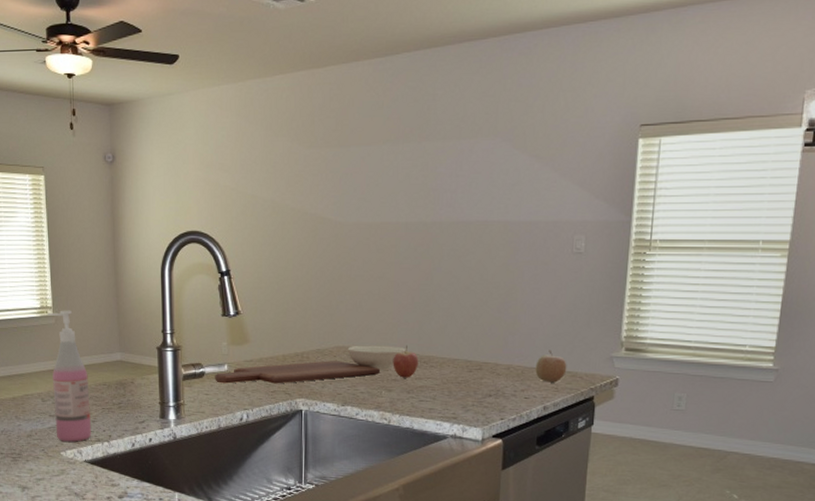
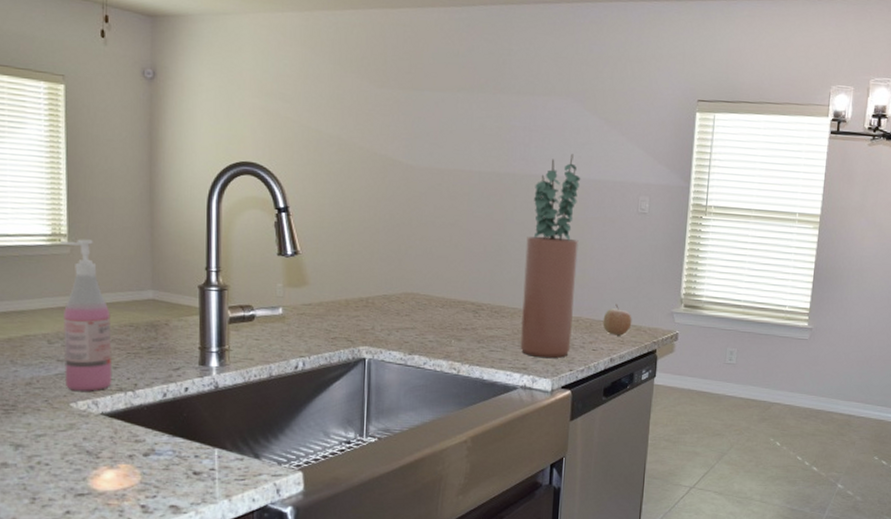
cutting board: present [215,360,380,384] -> none [267,307,450,330]
bowl: present [347,345,407,371] -> none [416,292,478,320]
fruit: present [393,345,419,378] -> none [463,294,490,328]
vase: none [450,196,511,407] -> present [520,154,581,358]

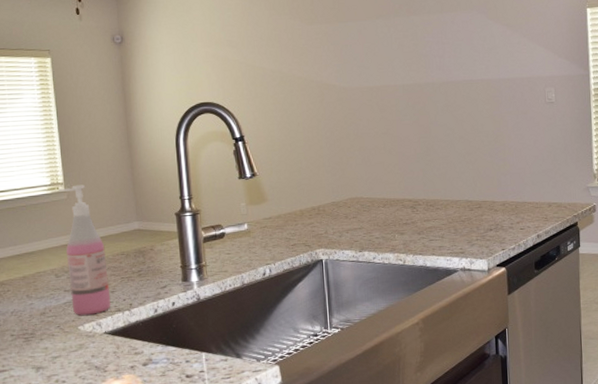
vase: present [520,154,581,358] -> none [450,59,501,241]
fruit: present [603,303,632,336] -> none [526,185,553,214]

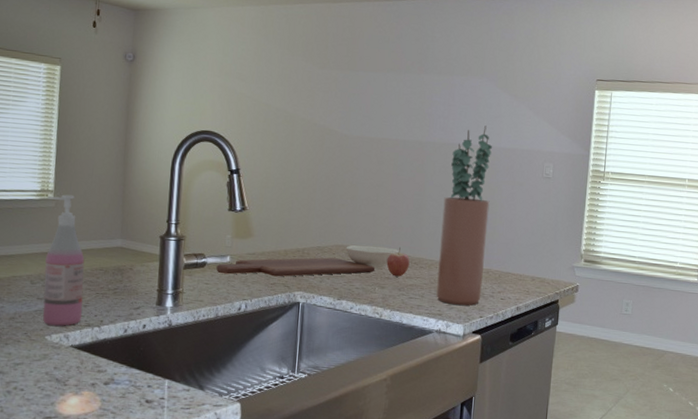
cutting board: none [235,211,391,242] -> present [216,257,375,277]
bowl: none [360,193,415,217] -> present [346,245,400,270]
fruit: none [402,191,426,221] -> present [386,247,410,277]
vase: none [450,59,501,241] -> present [436,126,493,306]

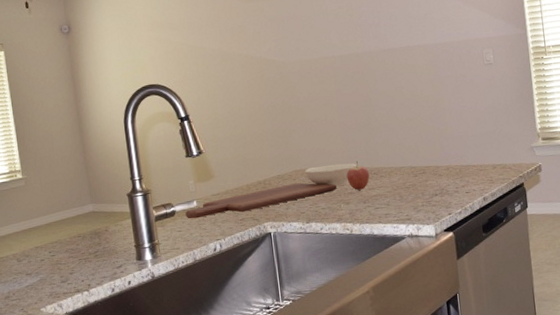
soap dispenser: present [43,194,85,326] -> none [16,171,71,298]
vase: present [436,126,493,306] -> none [390,25,446,207]

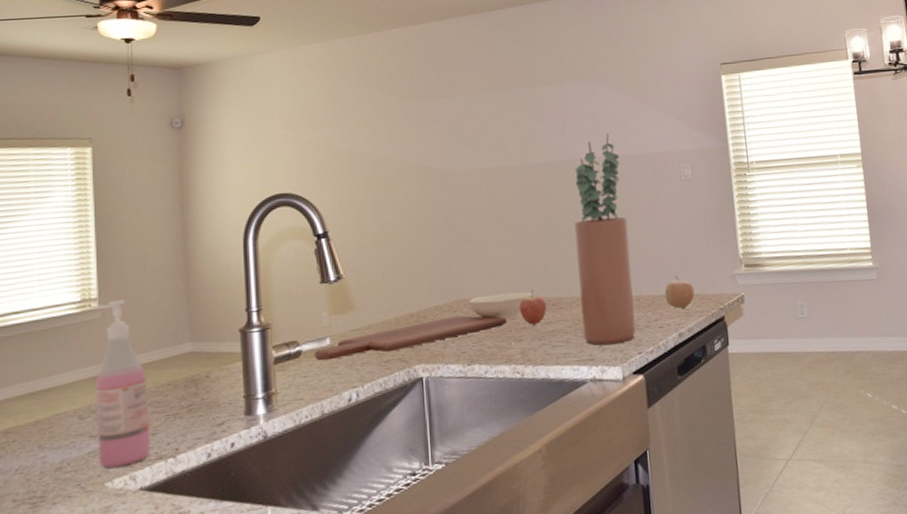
soap dispenser: none [16,171,71,298] -> present [91,299,151,468]
vase: none [390,25,446,207] -> present [574,133,636,345]
fruit: none [470,148,497,177] -> present [664,275,695,309]

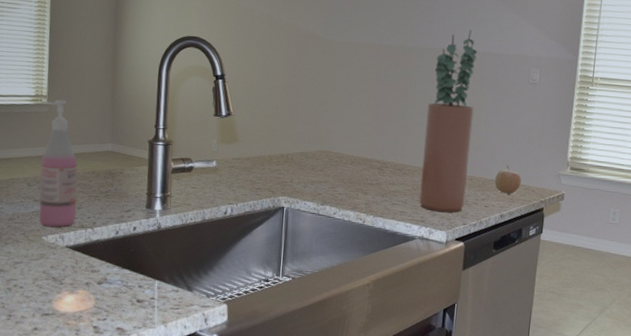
cutting board: present [314,315,506,362] -> none [203,163,358,182]
bowl: present [468,291,534,321] -> none [329,151,383,175]
fruit: present [519,289,547,325] -> none [369,153,393,183]

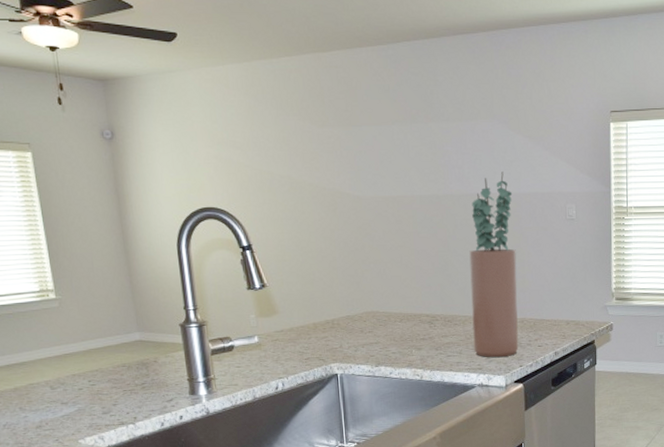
soap dispenser: present [39,99,78,227] -> none [48,292,114,429]
fruit: present [494,165,522,194] -> none [545,303,571,331]

